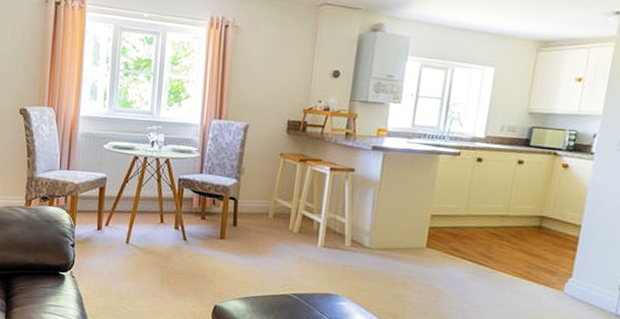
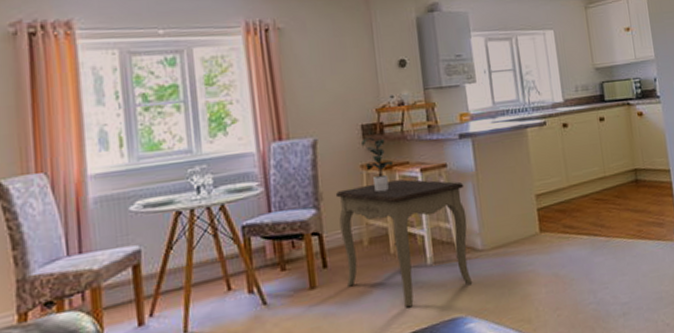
side table: none [249,169,366,275] -> present [335,179,473,308]
potted plant: none [284,132,309,180] -> present [361,137,394,193]

